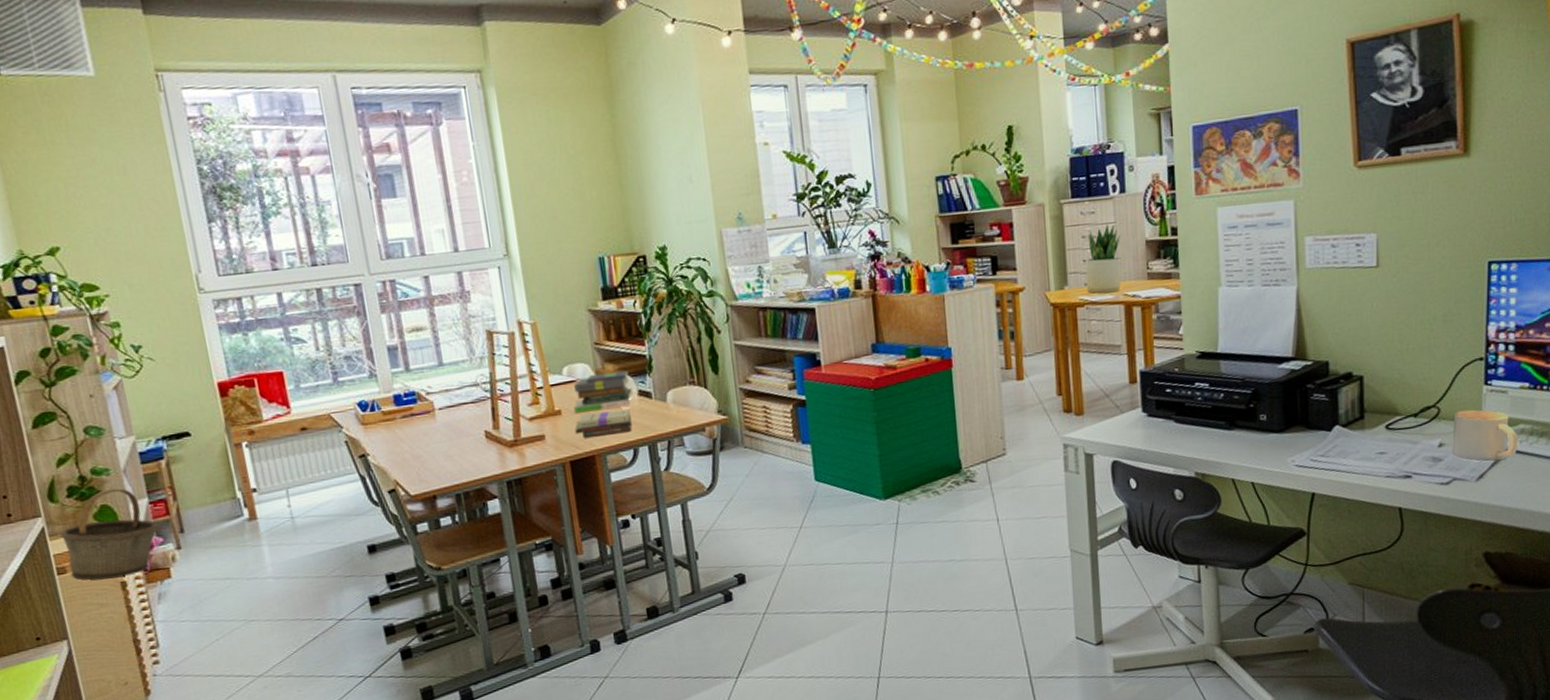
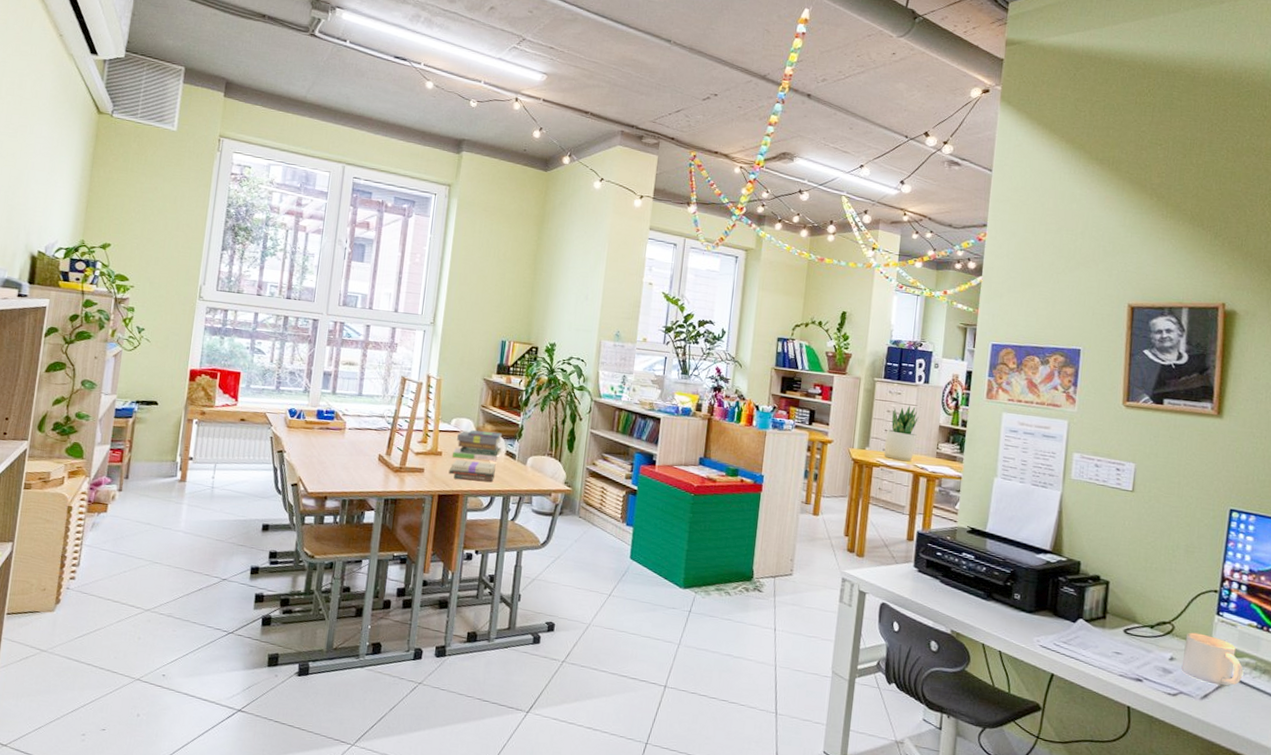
basket: present [59,488,159,580] -> none [34,431,112,503]

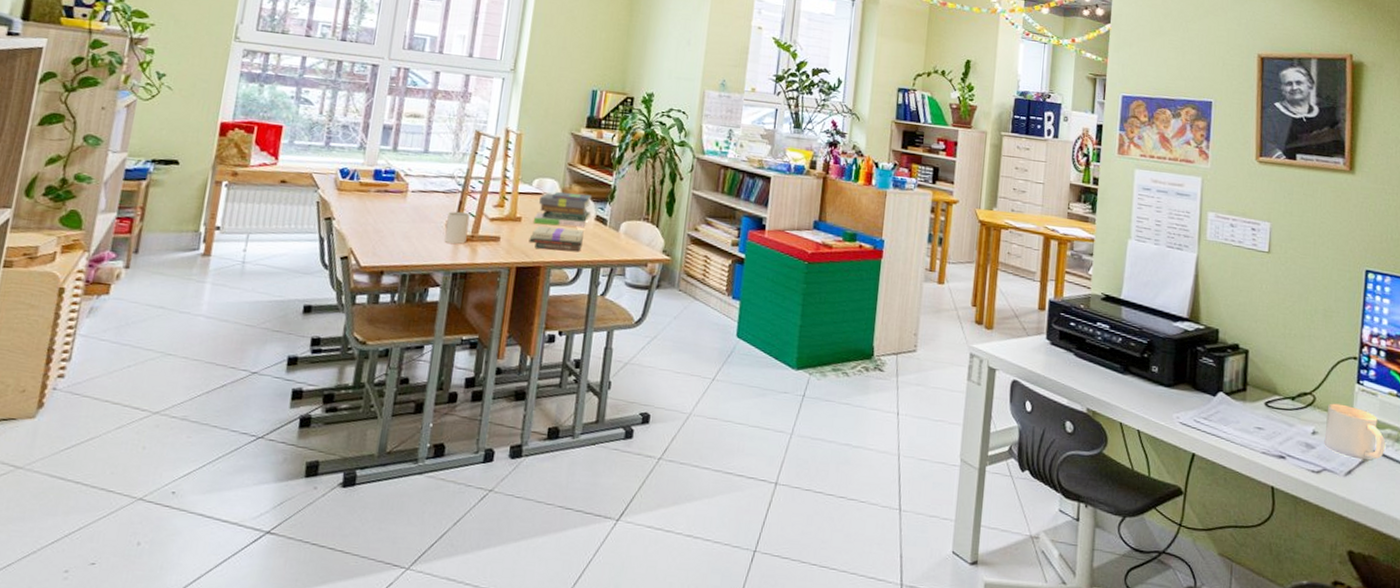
cup: none [377,446,398,475] -> present [444,211,470,245]
planter: present [884,405,919,462] -> none [1012,162,1048,224]

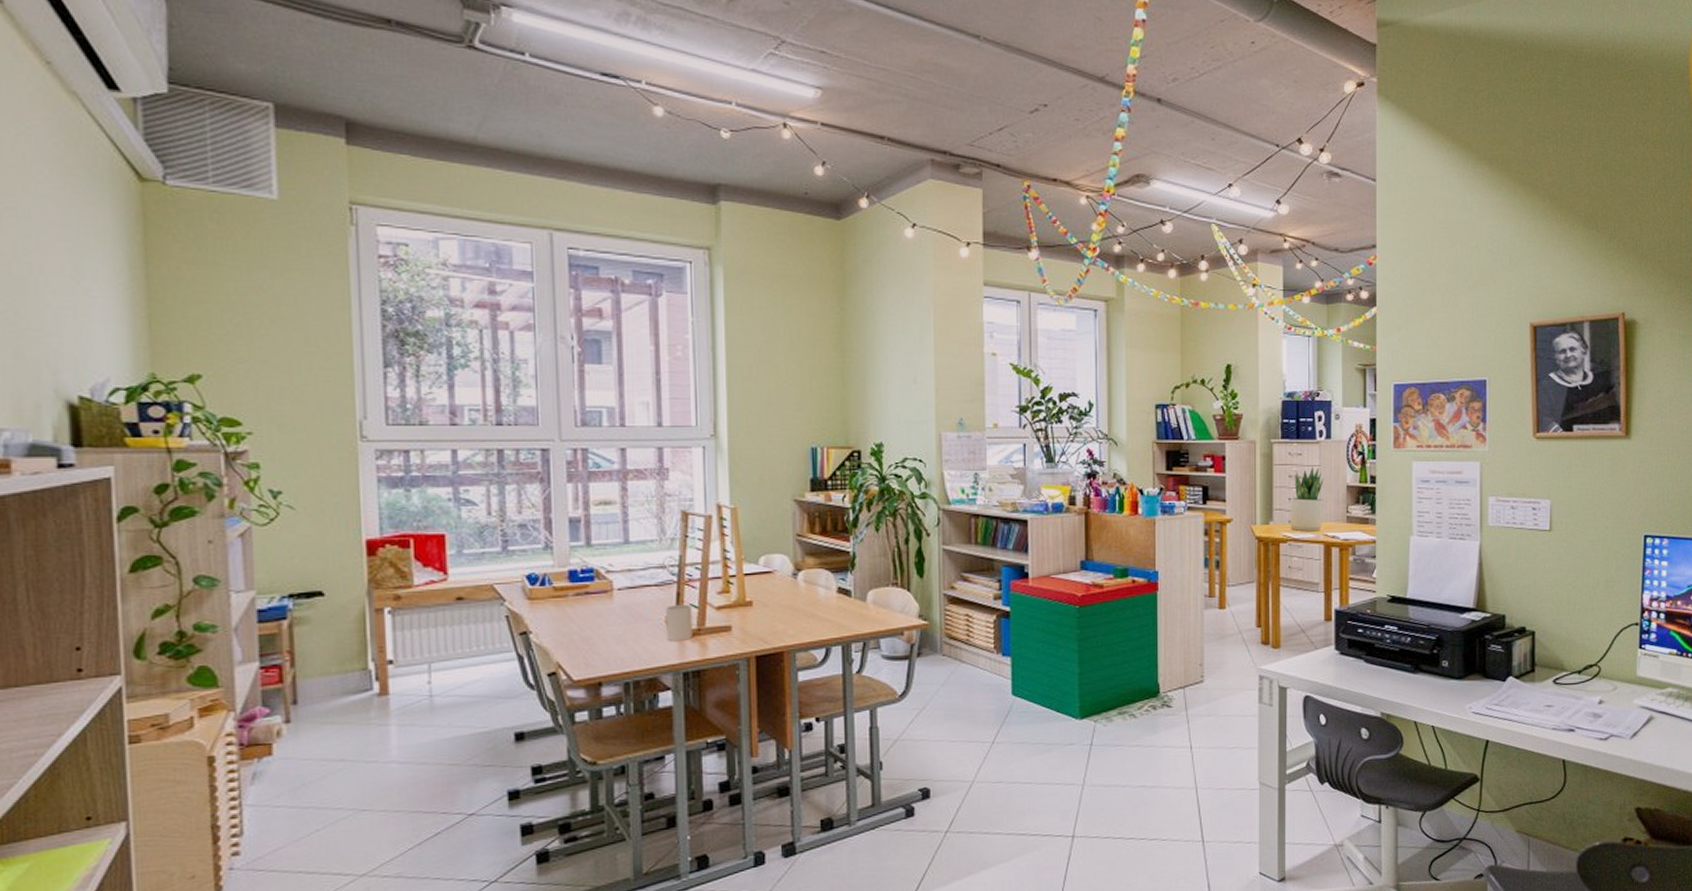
books: present [528,225,584,252] -> none [765,605,827,632]
books: present [532,191,593,229] -> none [766,565,831,606]
planter: none [1012,162,1048,224] -> present [1290,466,1324,532]
mug: present [1324,403,1385,461] -> none [1610,670,1667,721]

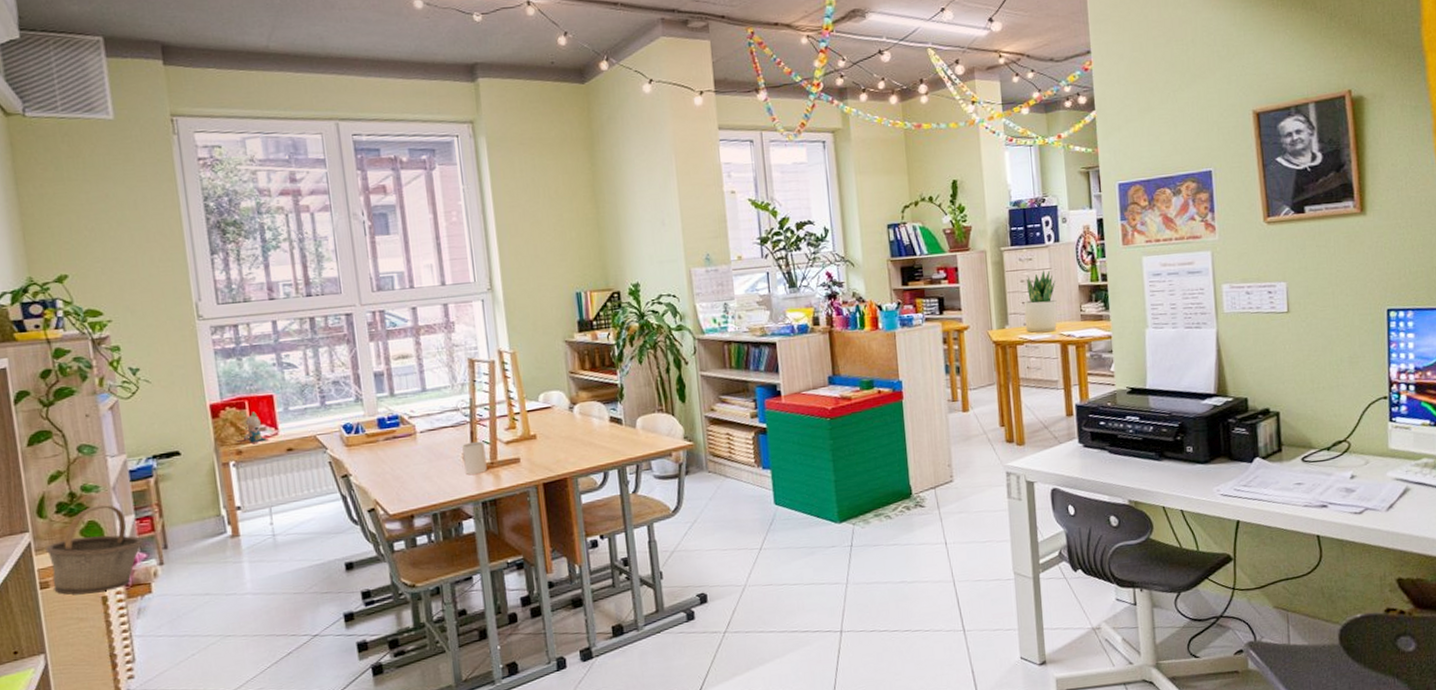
basket: none [140,648,268,753] -> present [45,505,144,595]
toy animal: none [394,552,435,590] -> present [235,411,269,445]

